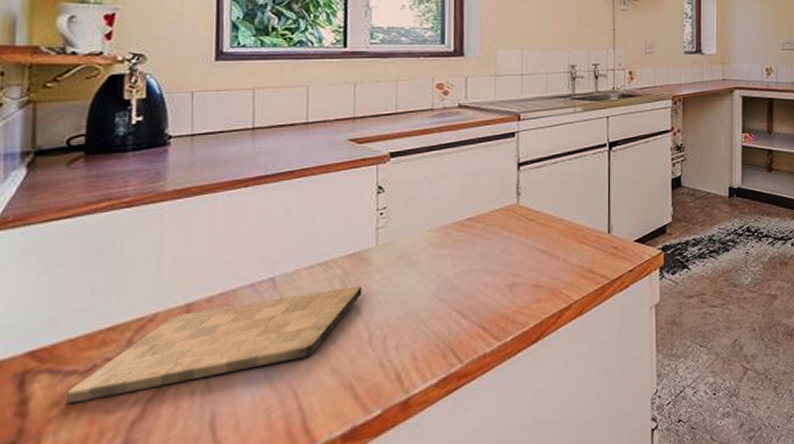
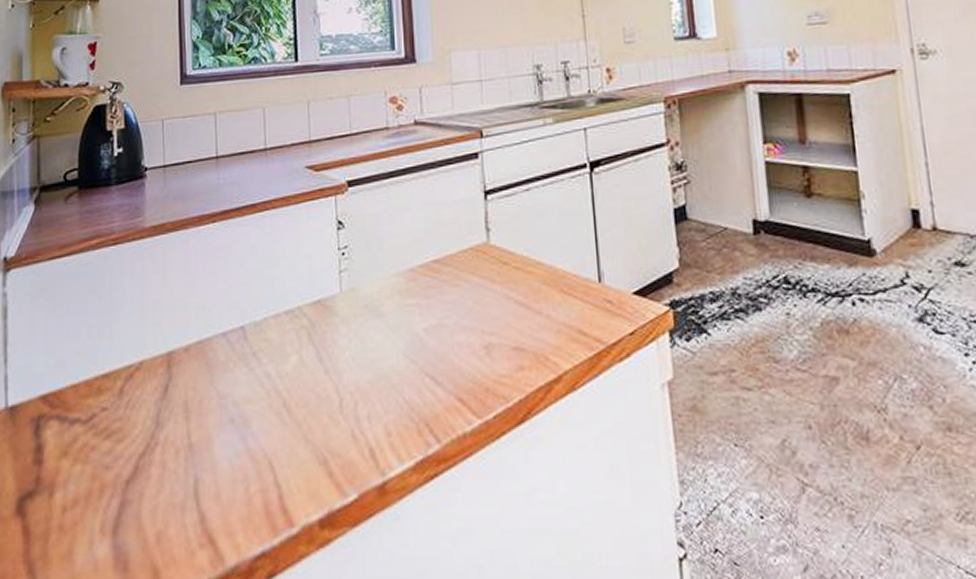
cutting board: present [66,286,362,406] -> none [72,340,330,457]

